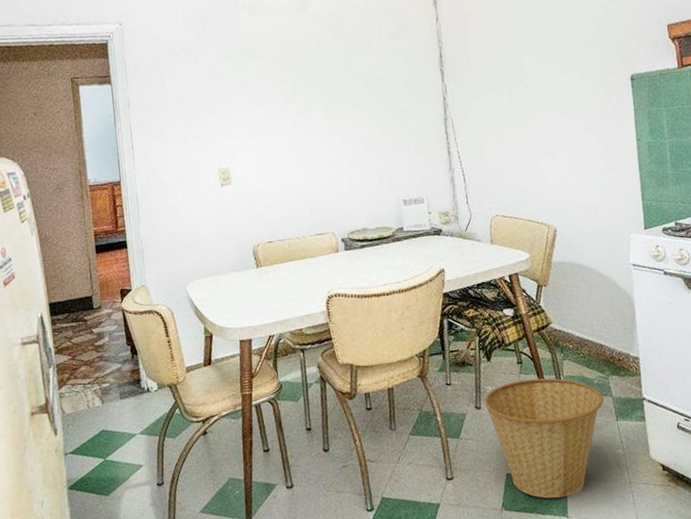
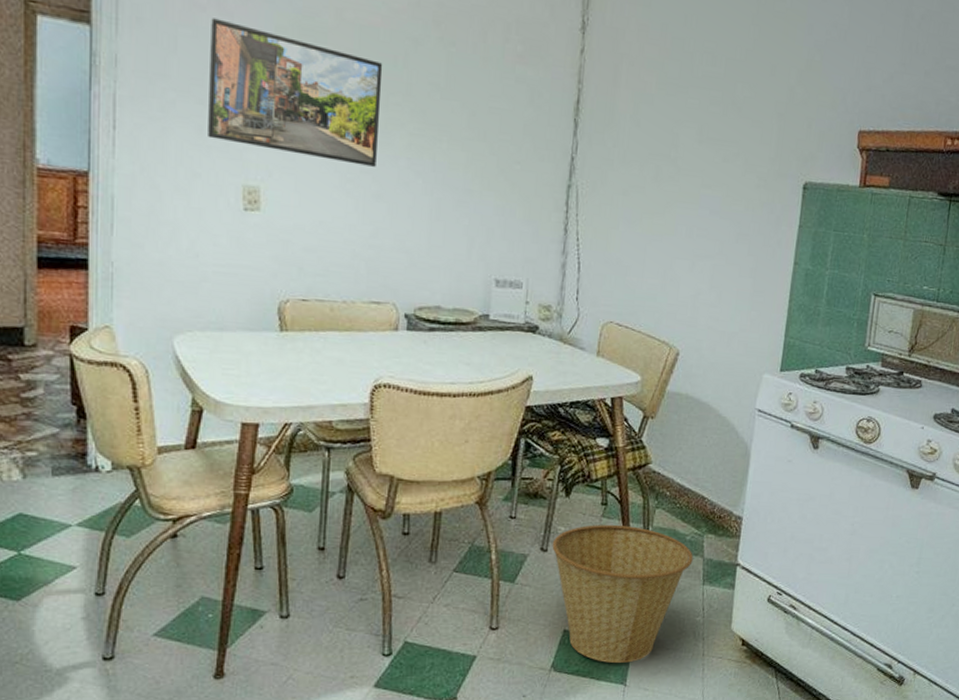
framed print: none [184,60,305,141] -> present [208,18,383,167]

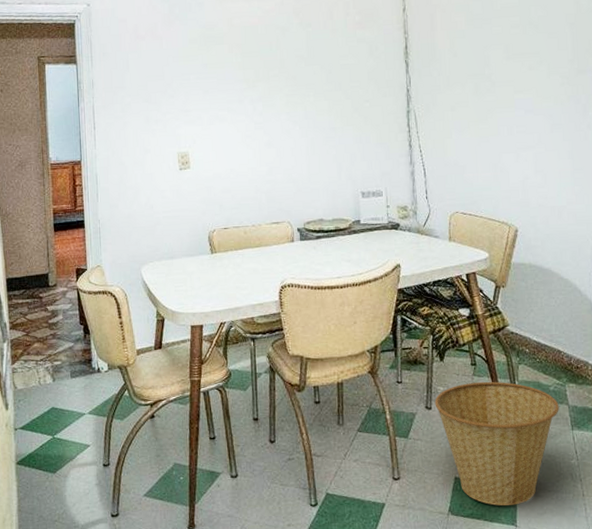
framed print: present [208,18,383,167] -> none [149,43,265,124]

